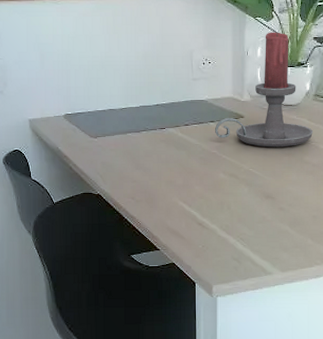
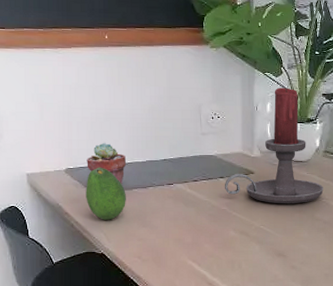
fruit: none [83,112,121,163] -> present [86,167,126,220]
potted succulent: none [84,89,121,129] -> present [86,142,127,185]

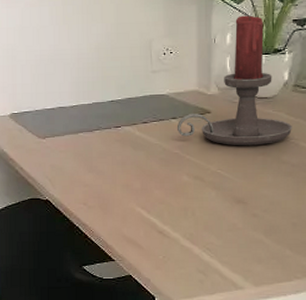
potted succulent: present [86,142,127,185] -> none [31,85,72,129]
fruit: present [86,167,126,220] -> none [30,111,71,166]

